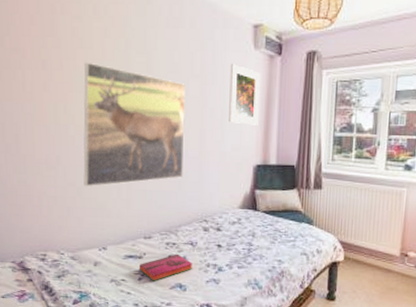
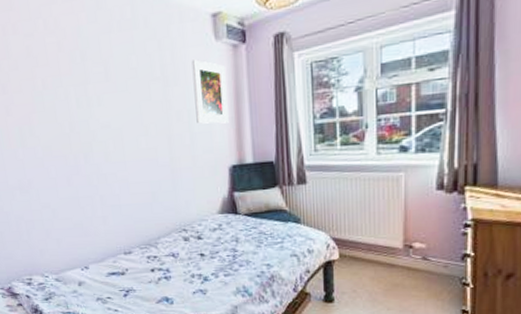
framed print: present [83,62,186,187] -> none [43,79,156,208]
hardback book: present [140,254,193,281] -> none [123,267,178,297]

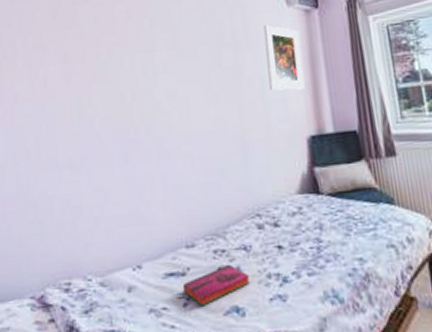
hardback book: none [123,267,178,297] -> present [183,264,251,306]

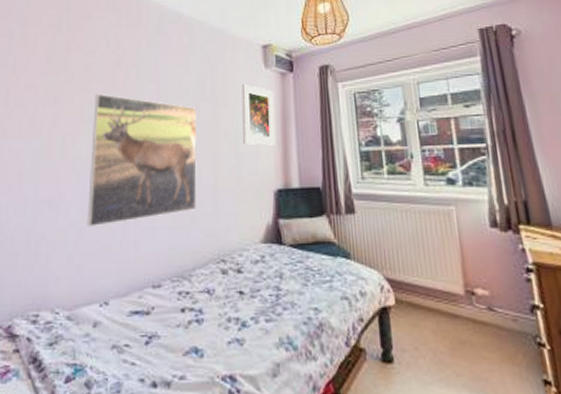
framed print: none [108,47,225,190] -> present [87,93,198,228]
hardback book: present [183,264,251,306] -> none [147,306,211,346]

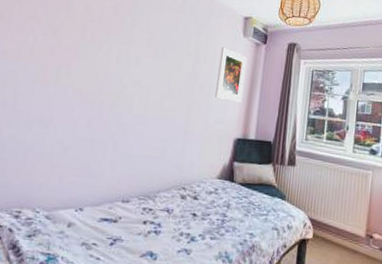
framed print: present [87,93,198,228] -> none [72,33,180,147]

